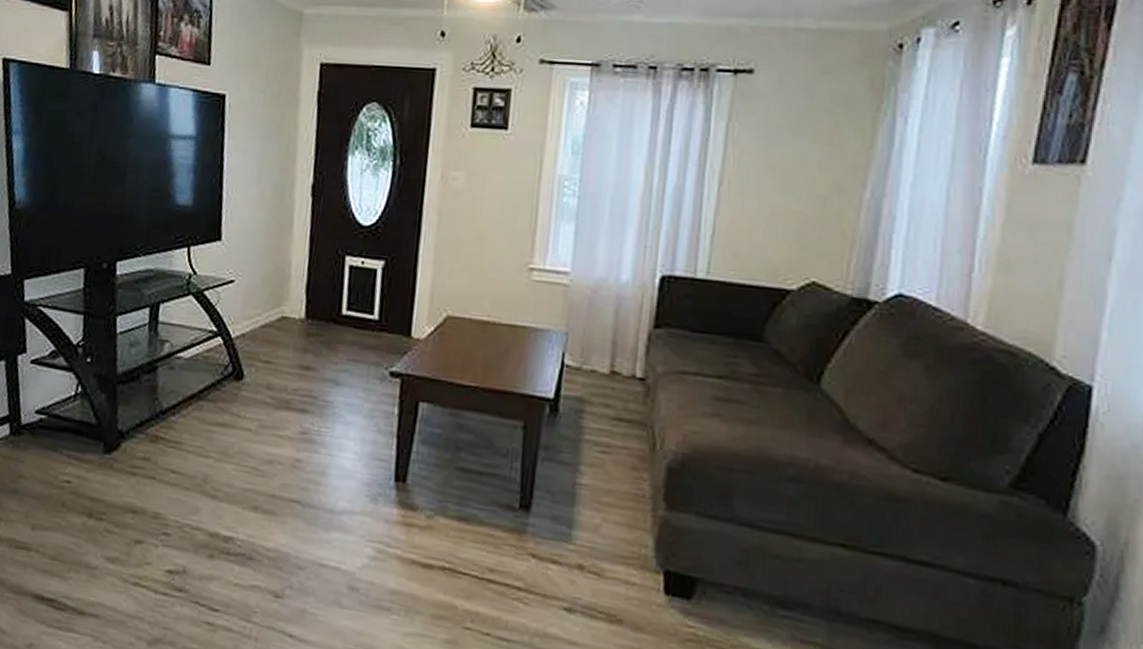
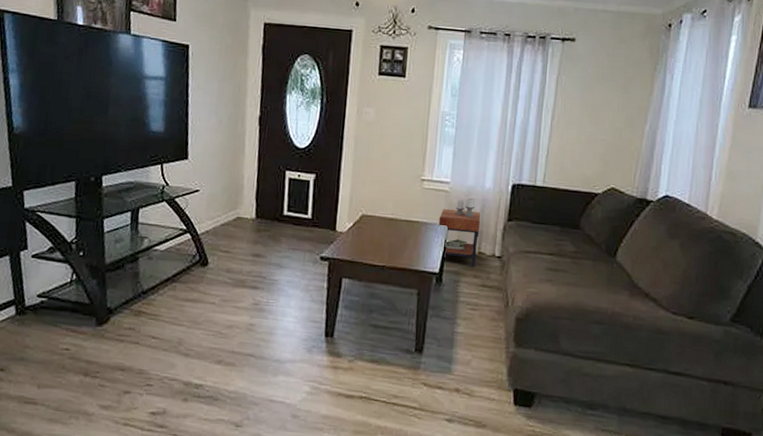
side table: none [553,295,615,393] -> present [438,198,481,267]

